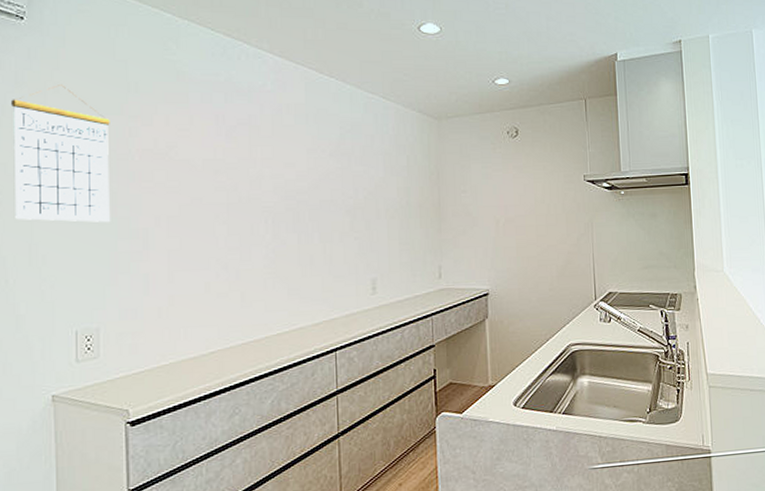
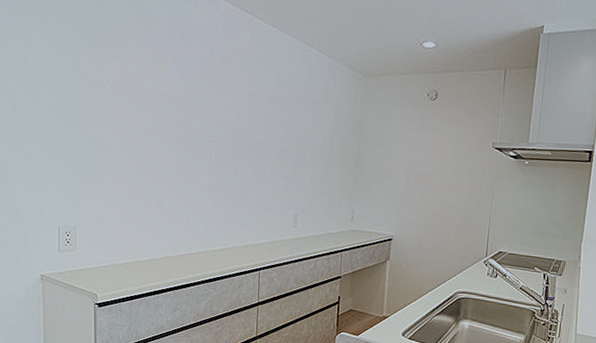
calendar: present [11,85,111,222] -> none [9,15,87,140]

